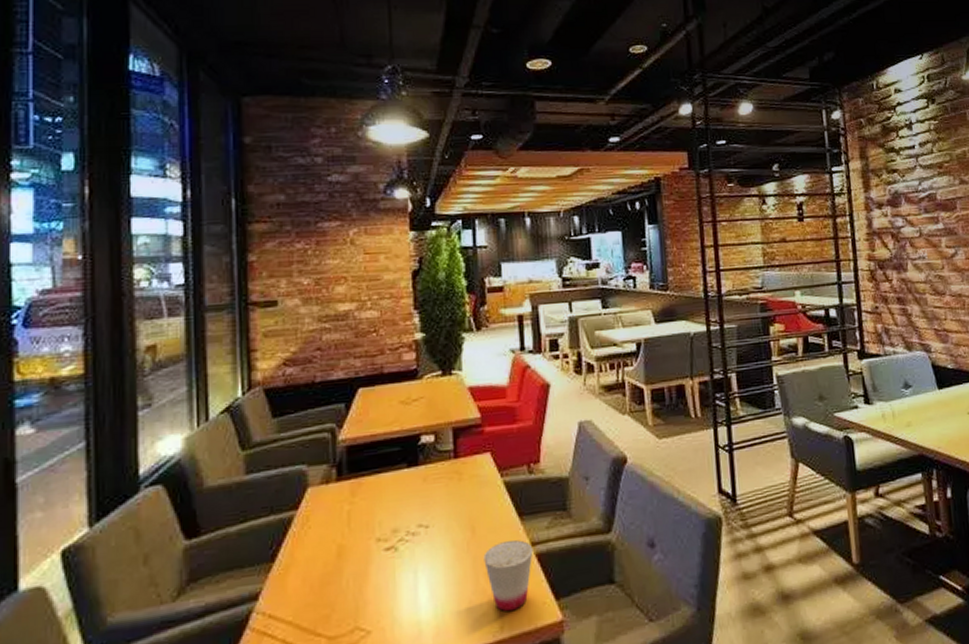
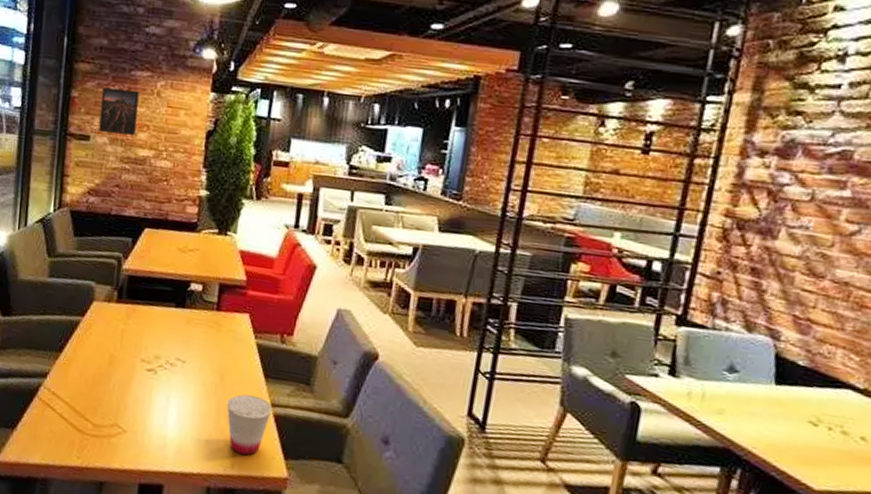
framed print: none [286,243,331,295] -> present [99,87,140,136]

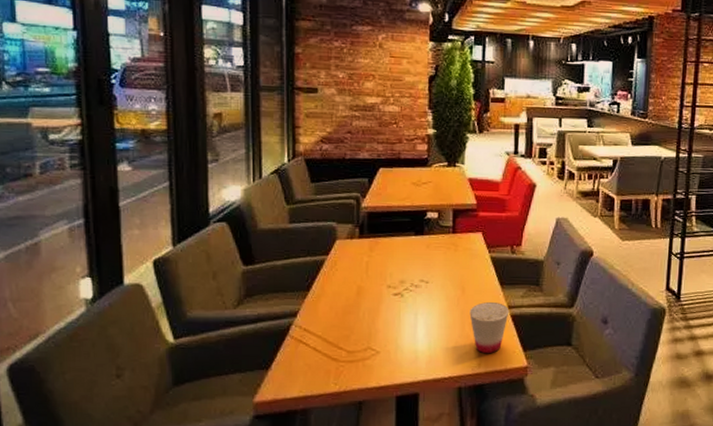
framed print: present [99,87,140,136] -> none [326,42,362,86]

